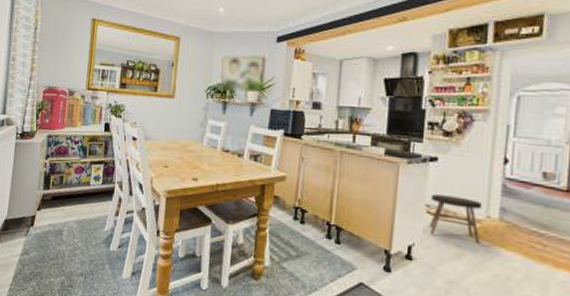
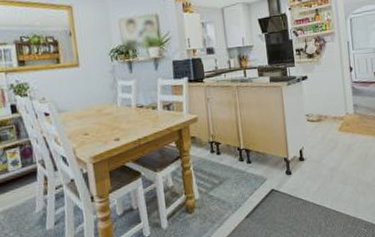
stool: present [429,194,482,244] -> none [307,103,346,138]

